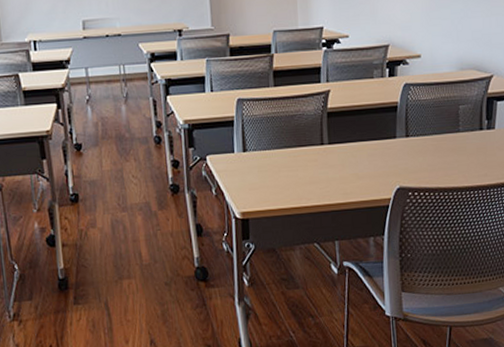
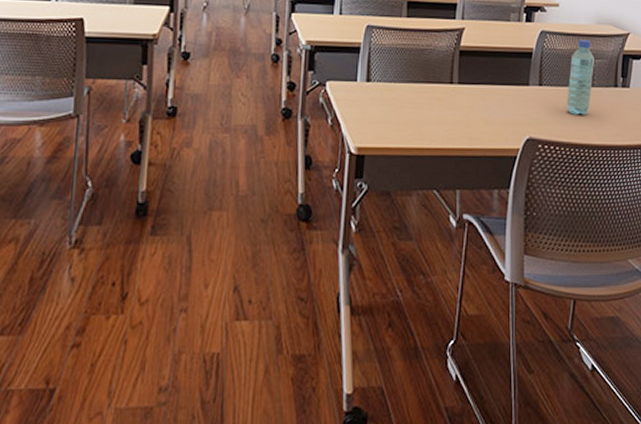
water bottle: none [433,87,459,161] -> present [566,39,594,115]

